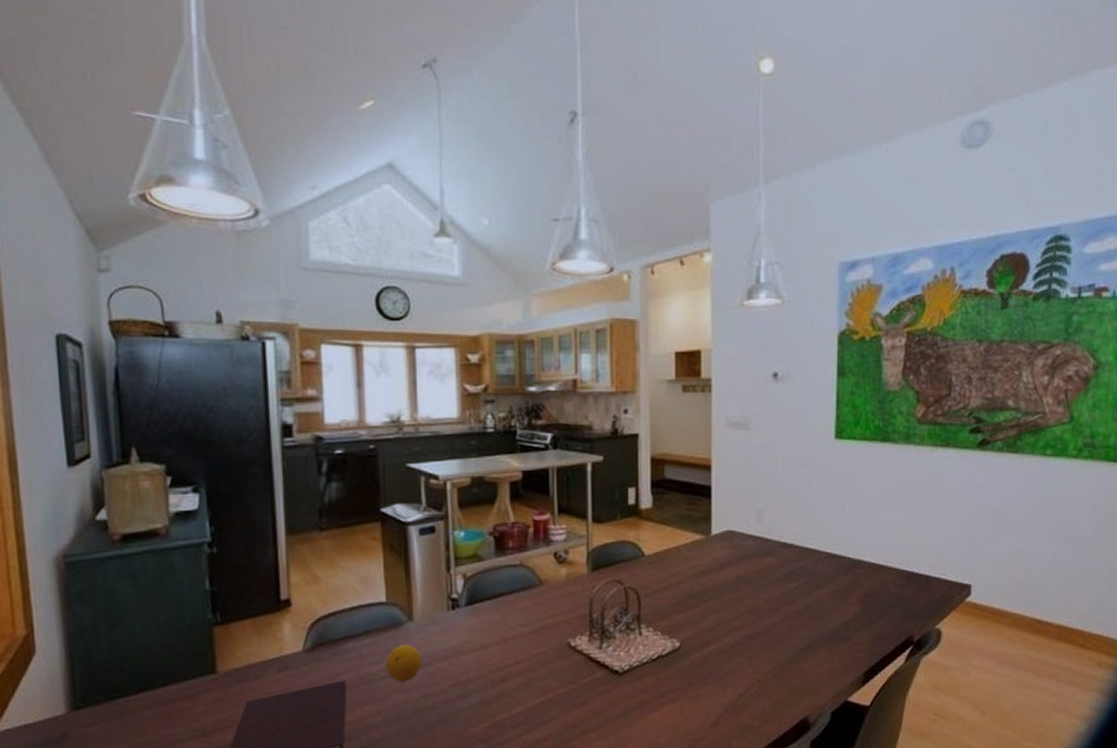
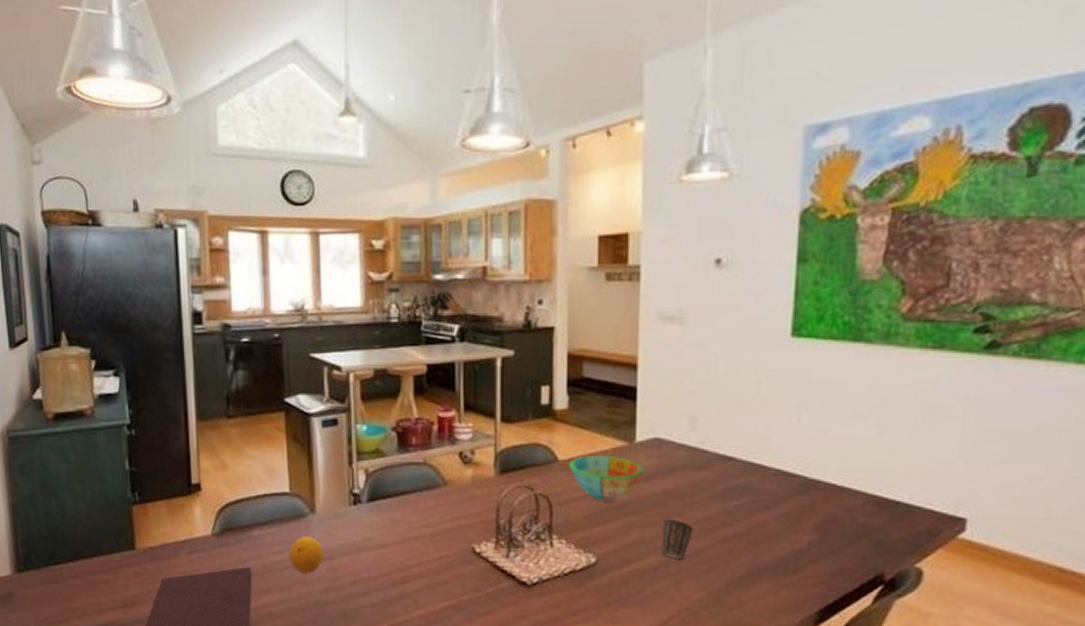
bowl: none [654,549,719,591] -> present [569,456,644,503]
mug: none [736,602,762,639] -> present [662,519,693,561]

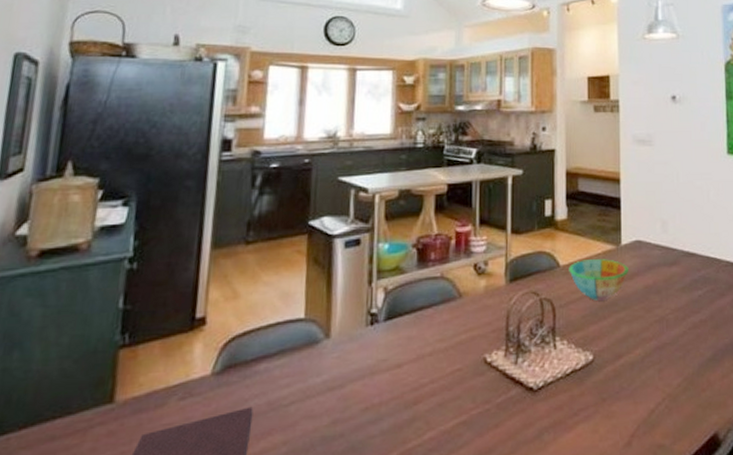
fruit: present [288,537,324,574] -> none [296,364,336,407]
mug: present [662,519,693,561] -> none [646,312,670,350]

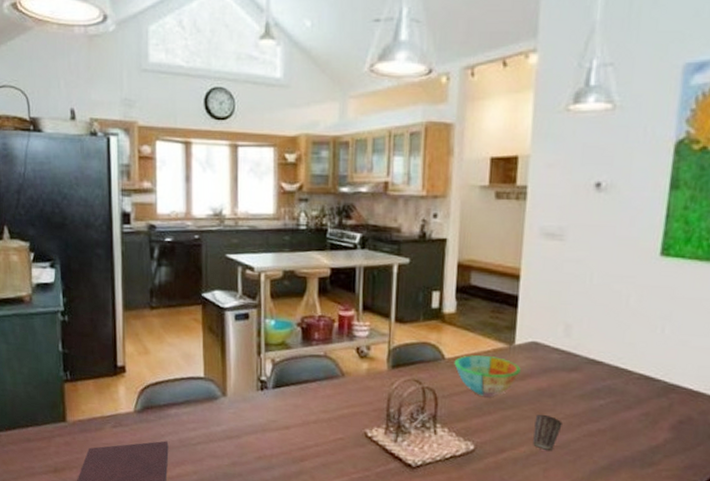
mug: none [646,312,670,350] -> present [533,414,562,452]

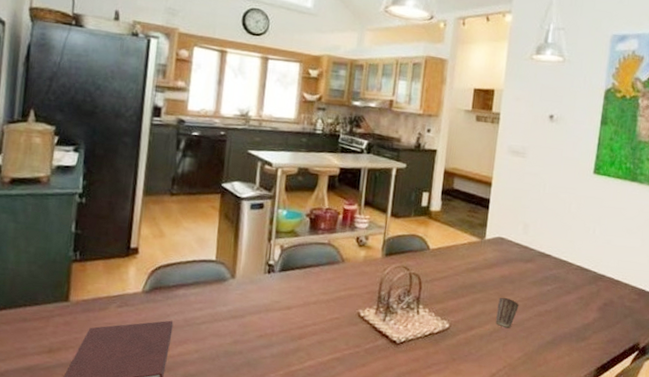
bowl: present [454,355,521,398] -> none [437,246,489,283]

